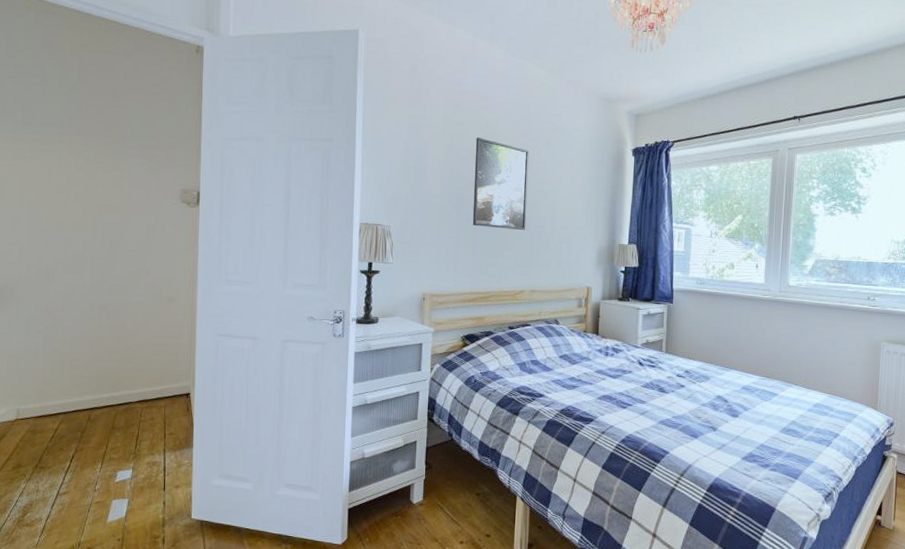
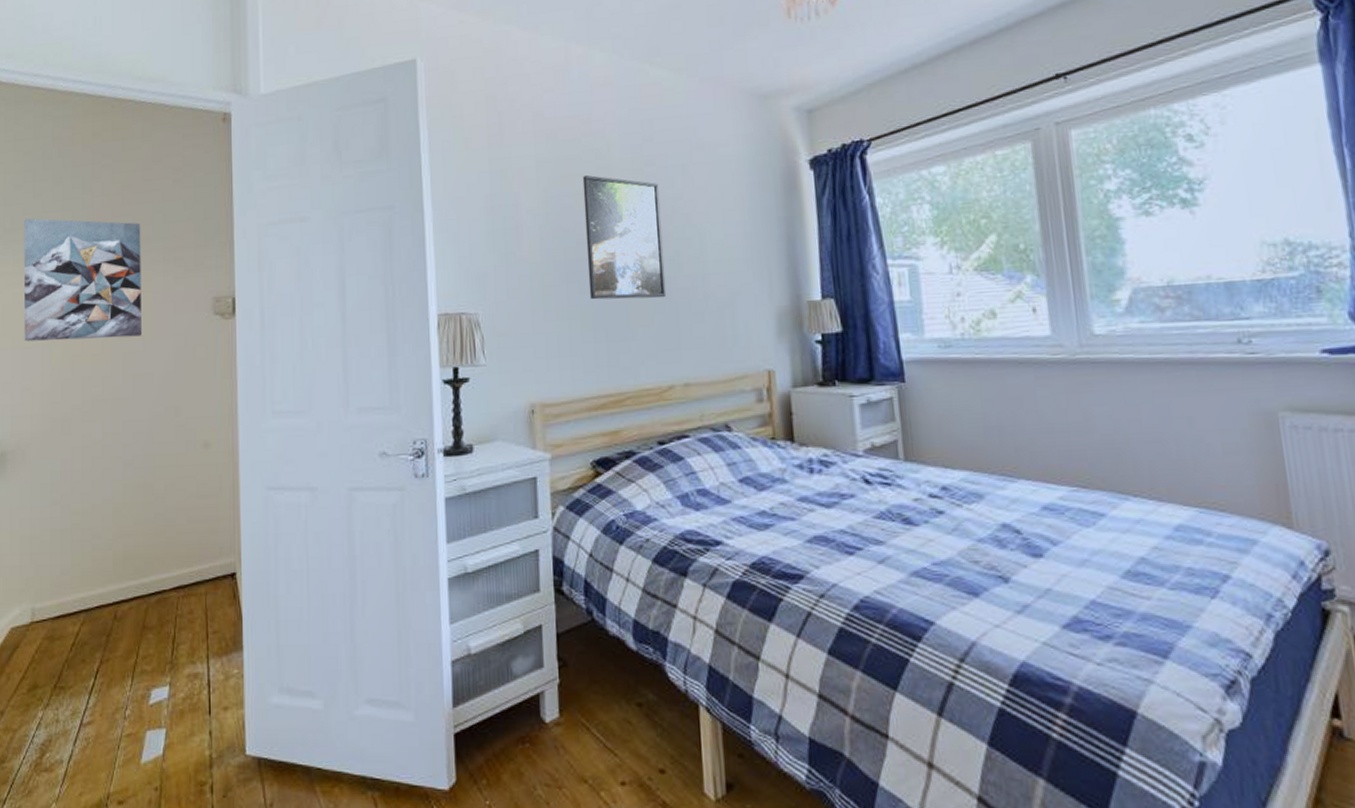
wall art: none [13,105,121,212] -> present [23,218,142,342]

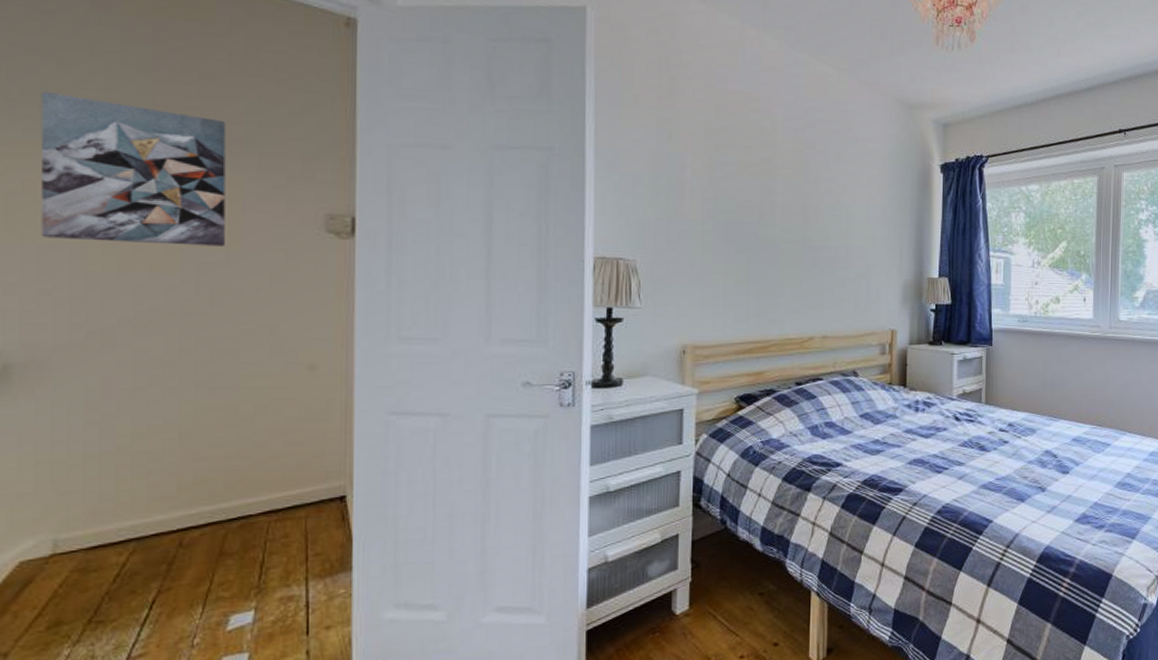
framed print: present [582,175,667,300] -> none [745,148,816,264]

